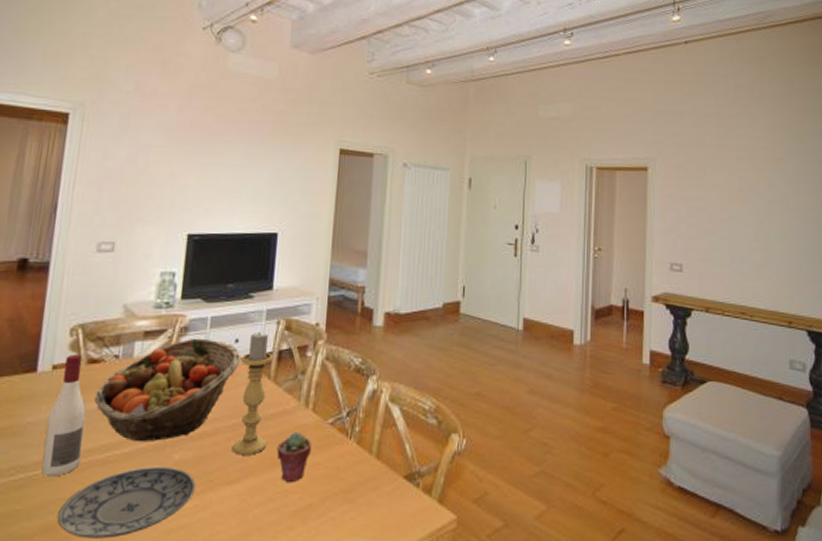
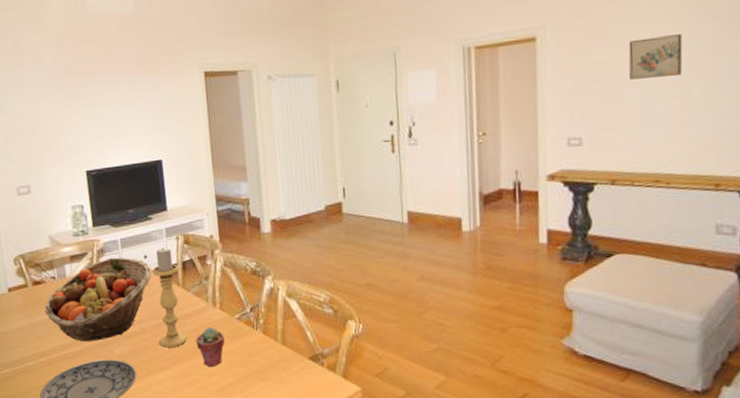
wine bottle: present [41,354,86,477] -> none [15,278,47,370]
wall art: none [721,183,762,219] -> present [628,34,683,80]

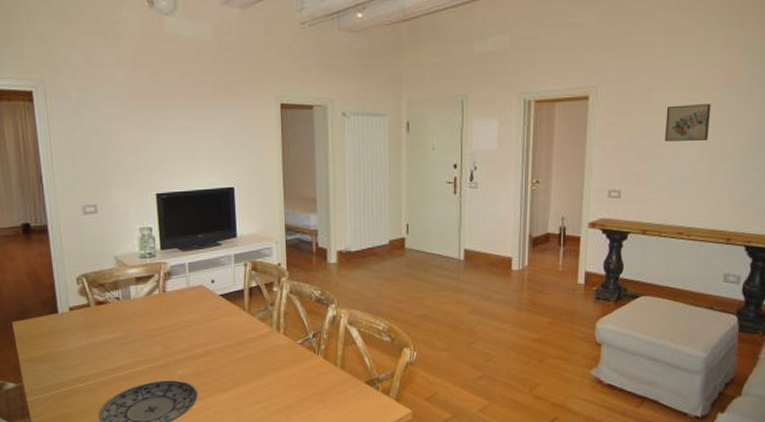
fruit basket: present [44,257,152,341] -> none [106,280,219,362]
candle holder: present [152,247,187,348] -> none [219,273,249,370]
potted succulent: present [195,326,225,368] -> none [258,351,286,390]

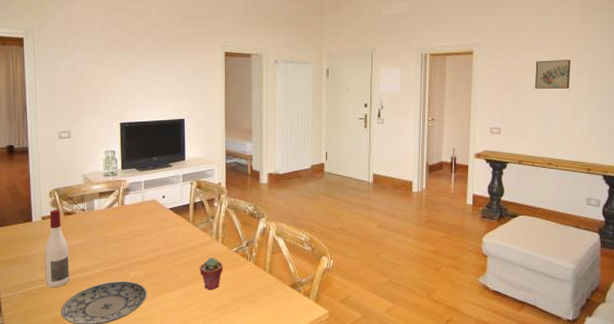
wine bottle: none [75,298,107,389] -> present [45,209,70,288]
potted succulent: none [258,351,286,390] -> present [199,257,223,291]

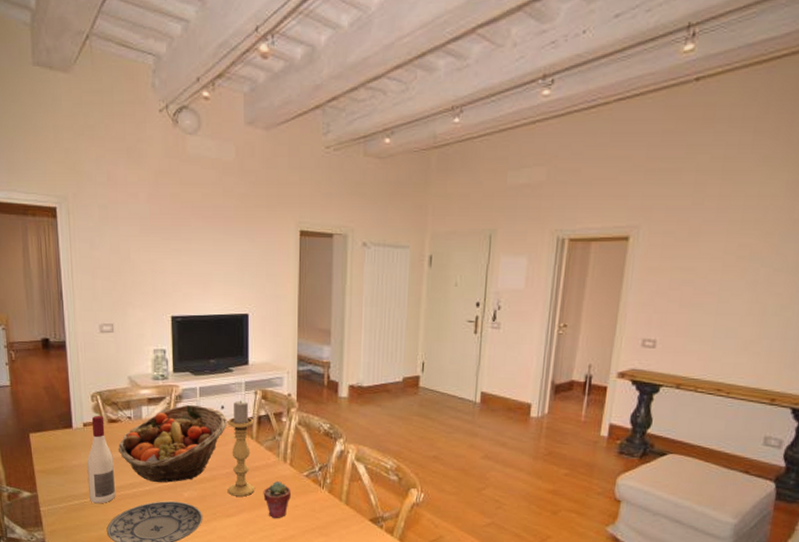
fruit basket: none [72,196,168,265] -> present [118,404,228,483]
candle holder: none [168,190,192,273] -> present [228,400,254,497]
wall art: present [535,60,571,89] -> none [711,251,768,291]

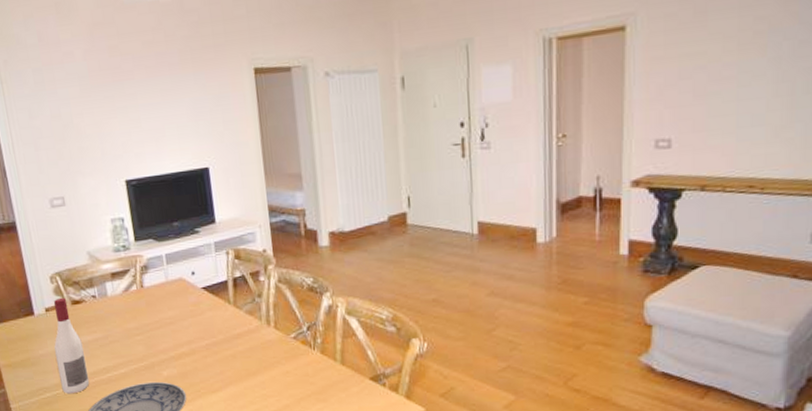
fruit basket: present [118,404,228,483] -> none [85,274,201,363]
candle holder: present [228,400,254,497] -> none [200,263,239,369]
potted succulent: present [263,481,291,519] -> none [248,346,280,389]

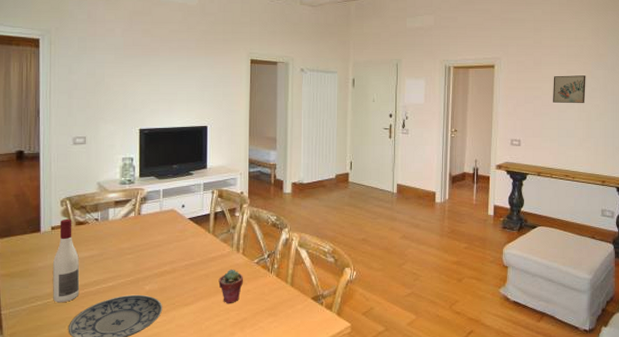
potted succulent: none [248,346,280,389] -> present [218,269,243,304]
wall art: none [728,21,789,74] -> present [553,75,586,103]

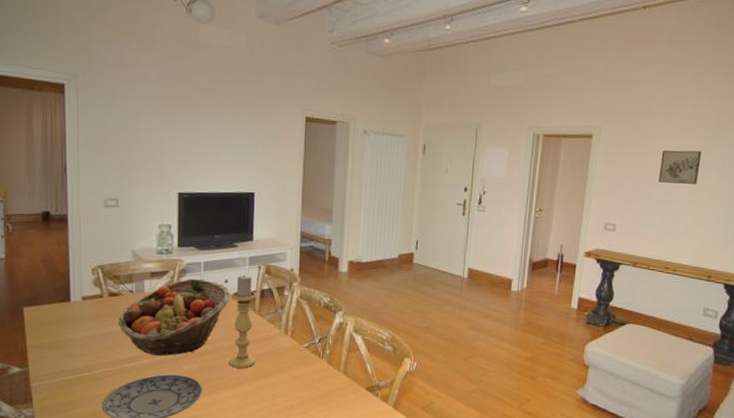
wine bottle: present [53,218,80,303] -> none [85,288,114,379]
fruit basket: none [84,205,188,278] -> present [117,278,231,356]
candle holder: none [187,199,211,286] -> present [229,274,257,369]
potted succulent: present [218,269,243,304] -> none [264,352,291,390]

